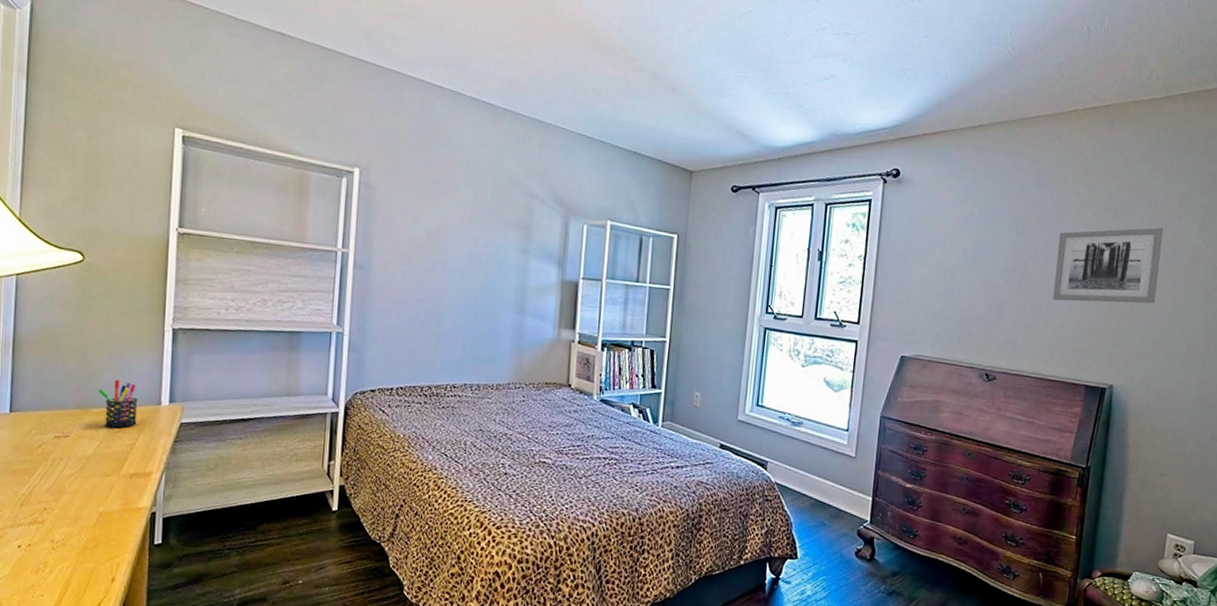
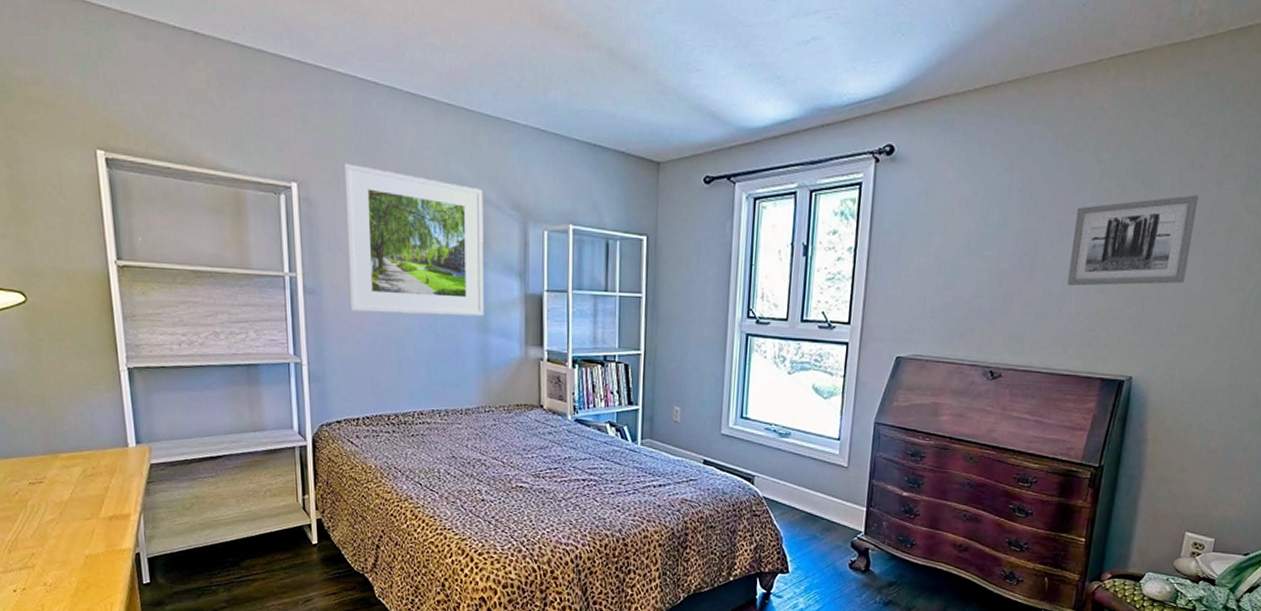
pen holder: present [98,379,138,428] -> none [64,423,107,472]
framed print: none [395,154,531,298] -> present [343,163,484,316]

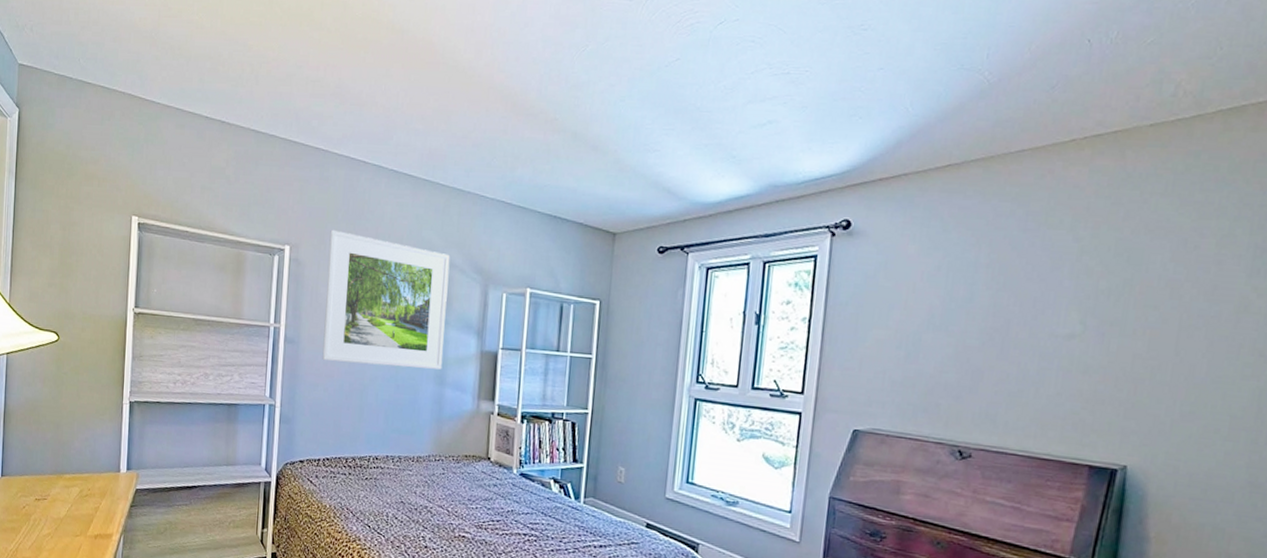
wall art: present [1067,195,1199,286] -> none [1044,274,1196,368]

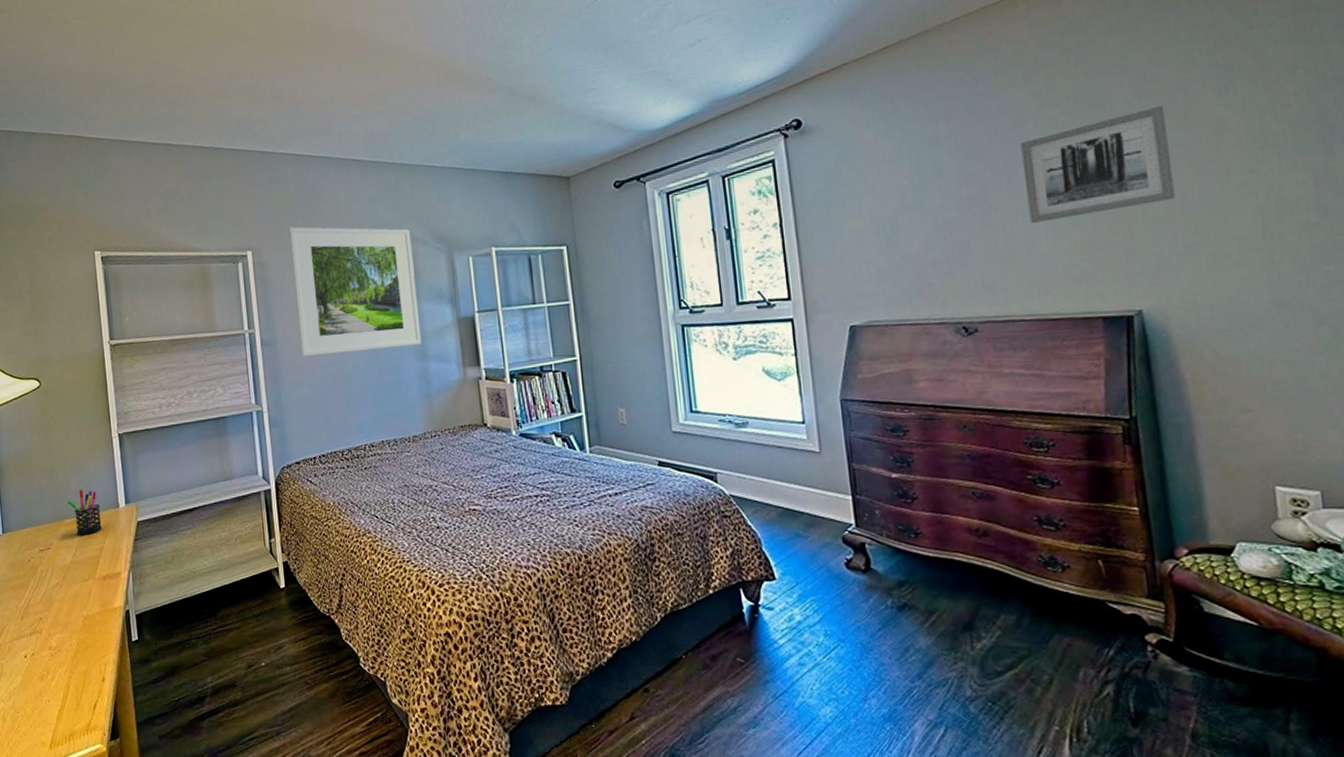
pen holder: none [70,448,102,493] -> present [67,489,102,535]
wall art: none [1044,274,1196,368] -> present [1020,105,1175,223]

